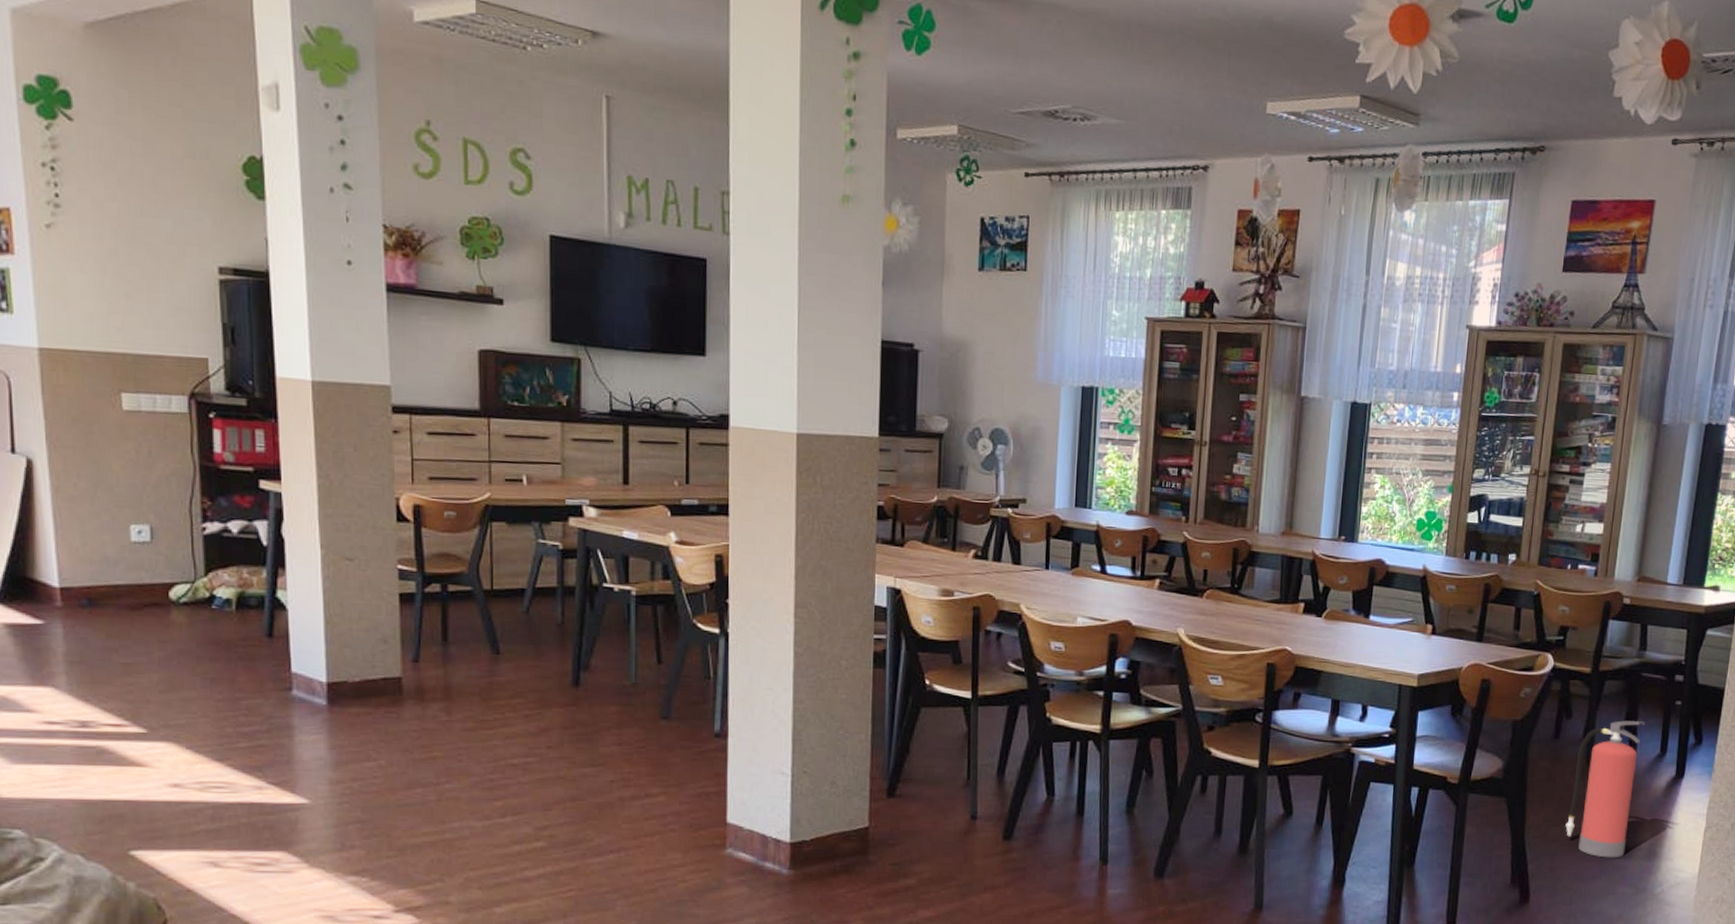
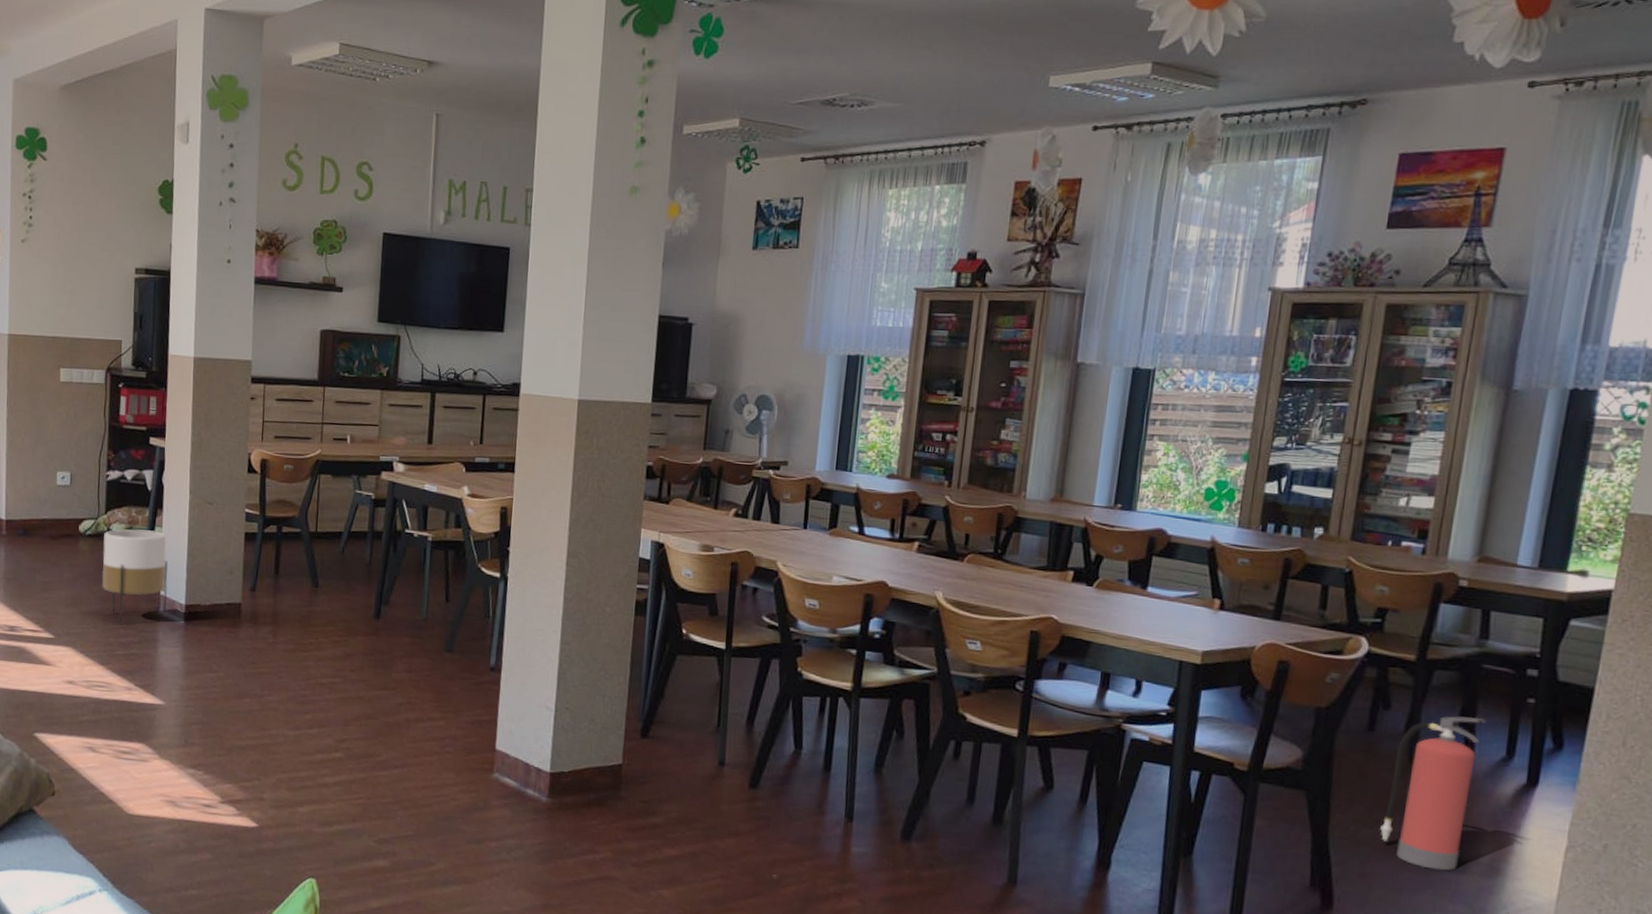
planter: none [206,593,303,711] -> present [101,529,169,625]

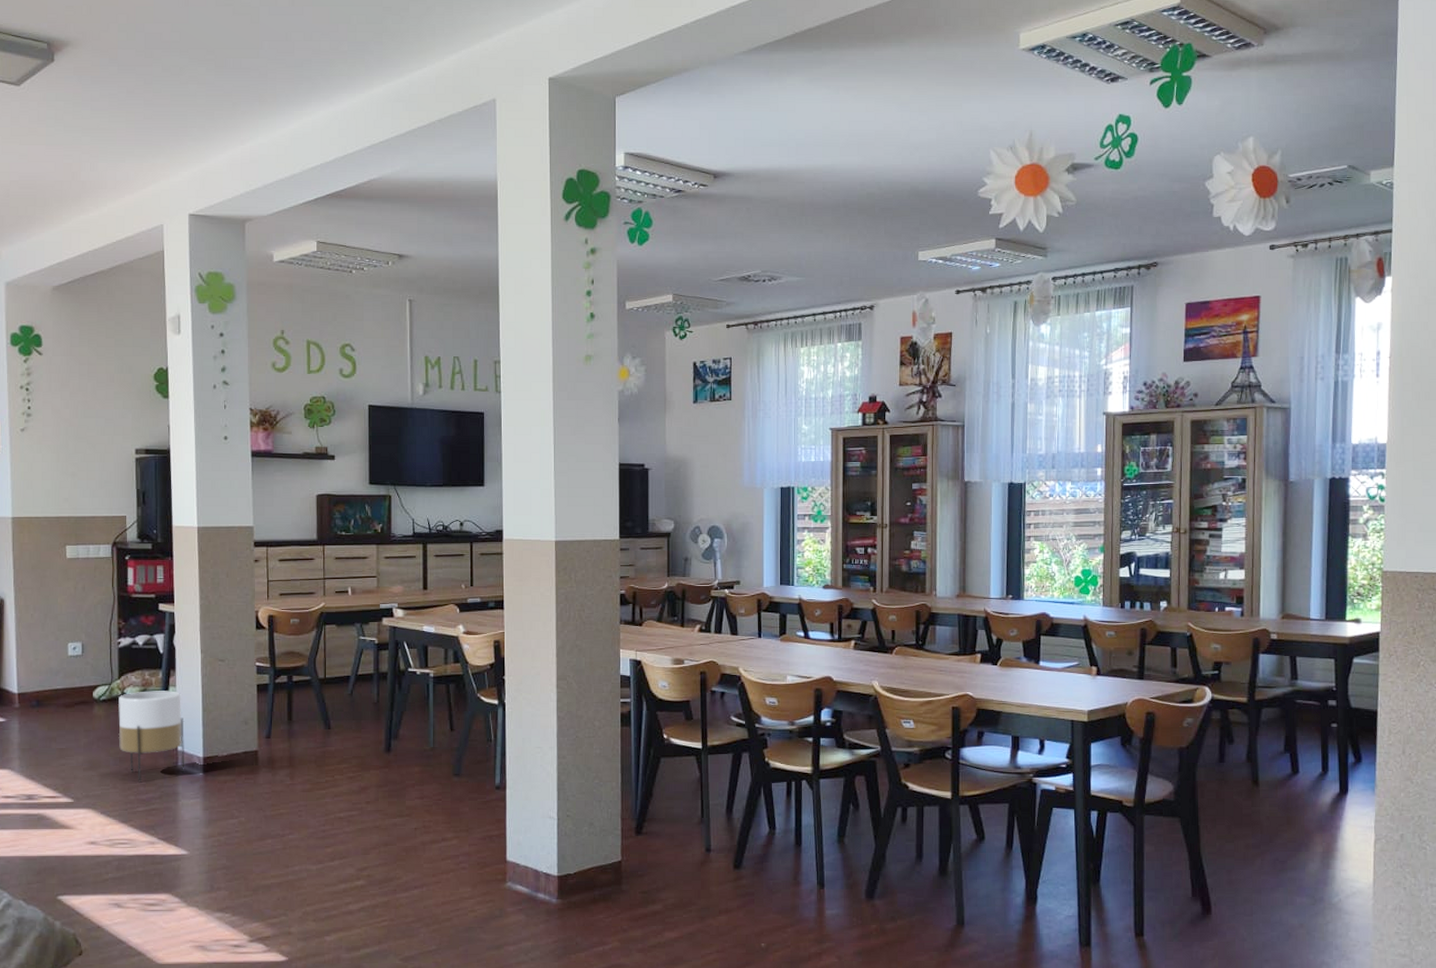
fire extinguisher: present [1380,716,1486,871] -> none [1238,743,1305,871]

